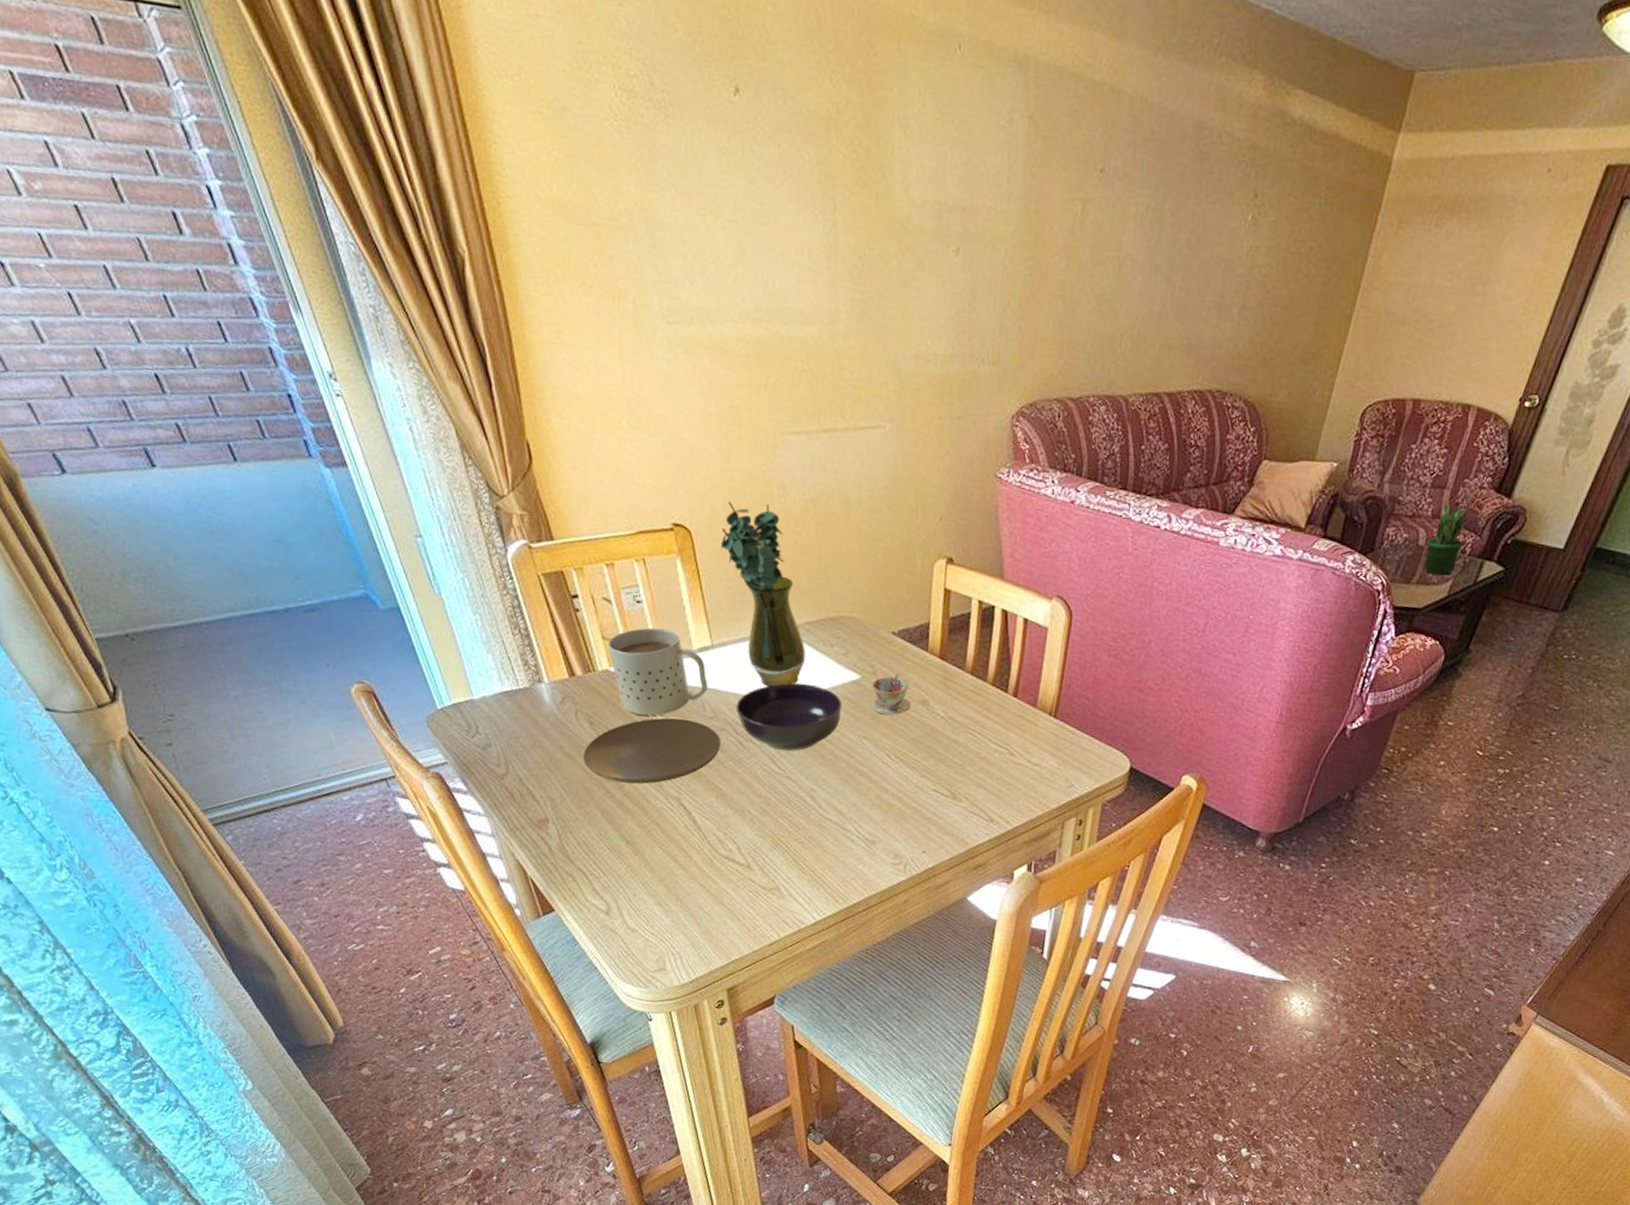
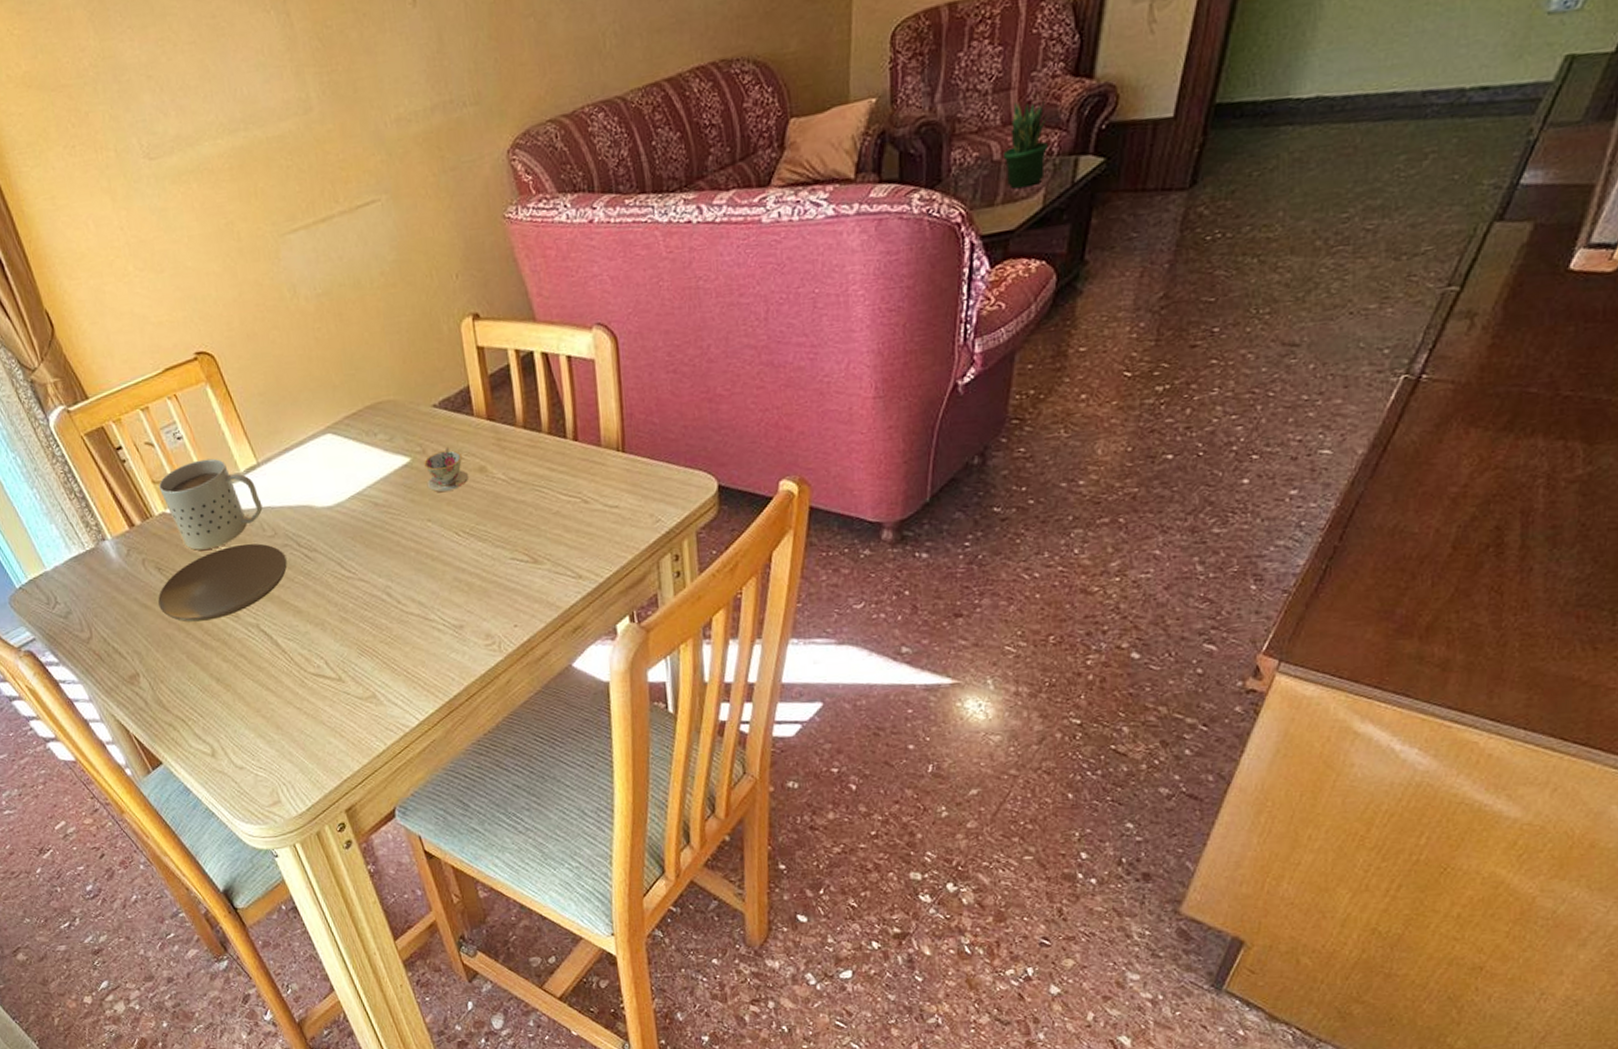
vase: present [720,501,806,687] -> none [242,309,353,492]
bowl: present [736,683,843,752] -> none [293,479,400,554]

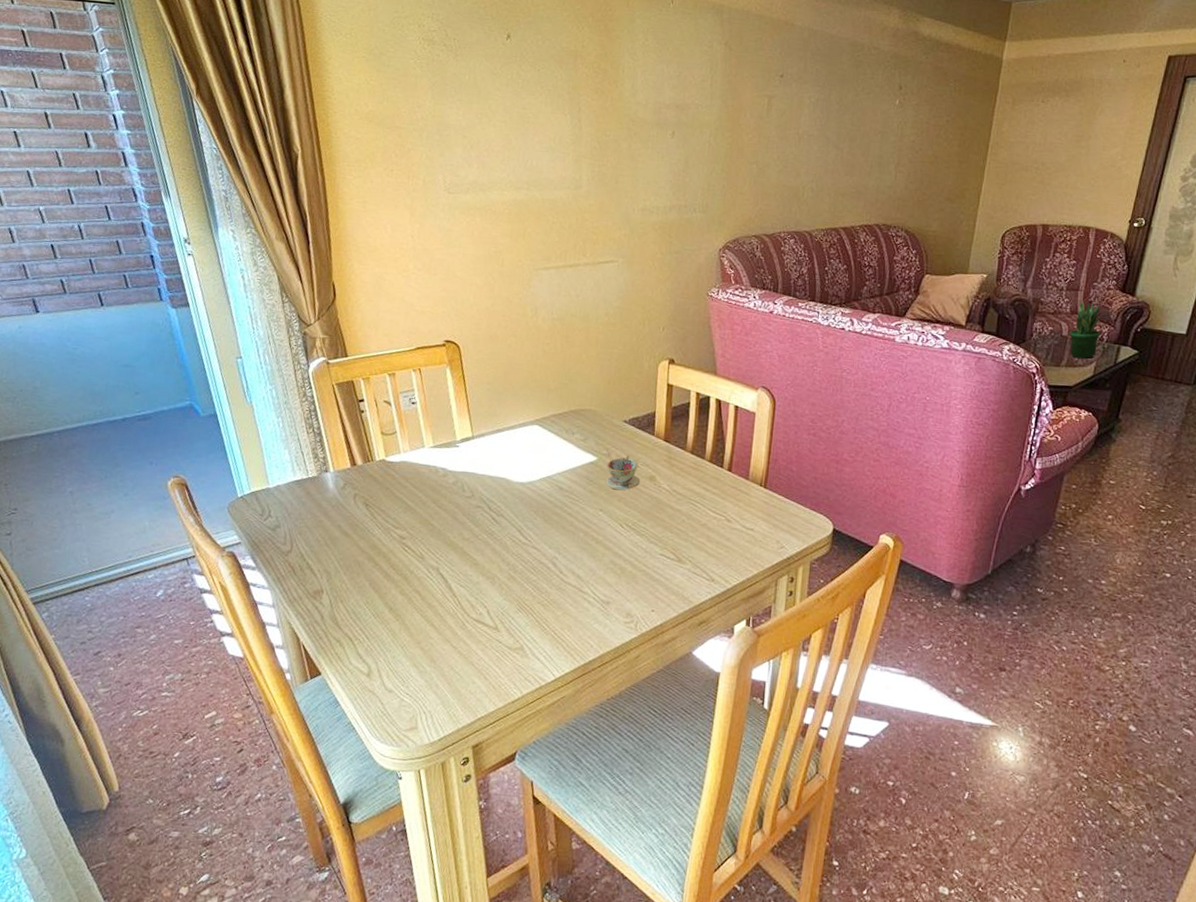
plate: present [158,543,287,622] -> none [357,498,477,557]
mug: present [159,458,263,551] -> none [385,423,468,497]

